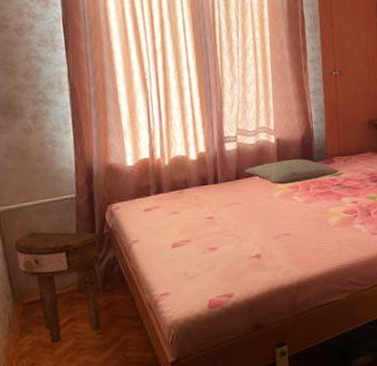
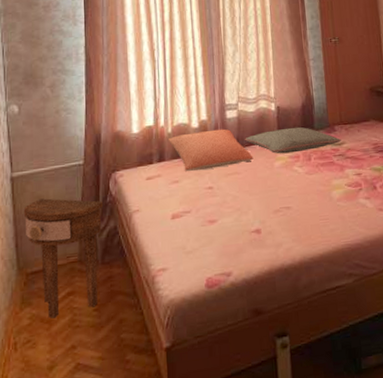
pillow: none [166,161,253,202] -> present [169,128,254,171]

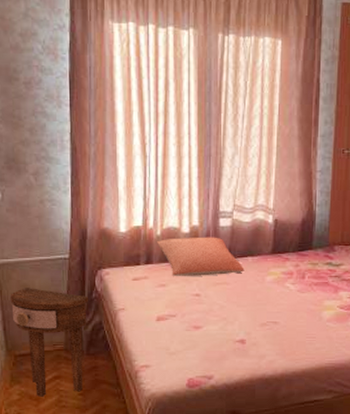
pillow: present [245,127,341,154] -> none [237,243,340,269]

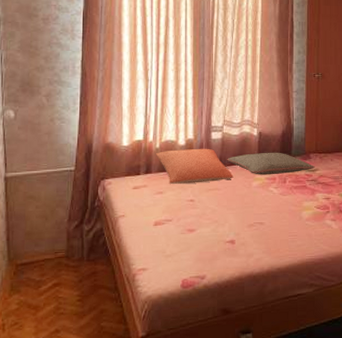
side table: present [10,288,89,397] -> none [15,199,92,305]
pillow: none [237,243,340,269] -> present [227,152,315,175]

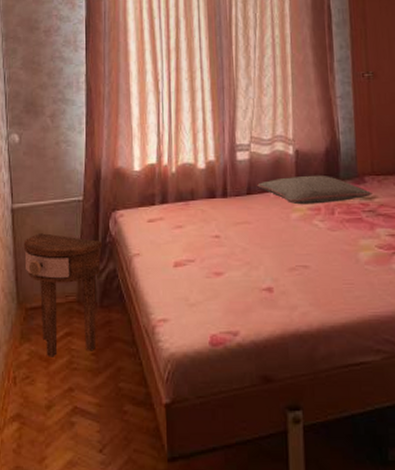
side table: none [15,199,92,305] -> present [23,233,103,357]
pillow: present [156,148,234,184] -> none [172,172,267,216]

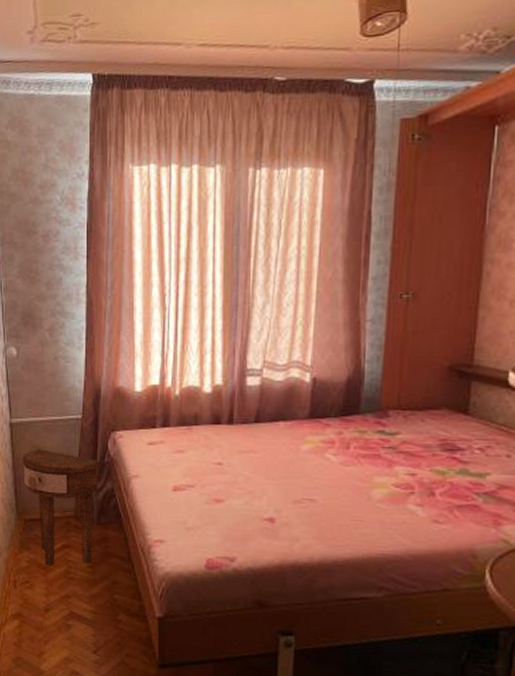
pillow: present [257,175,372,205] -> none [267,405,395,437]

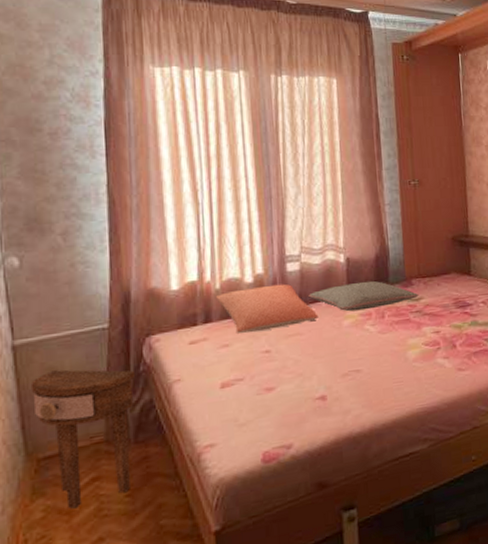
pillow: none [175,397,275,443] -> present [216,283,319,333]
pillow: none [267,405,395,437] -> present [308,281,419,312]

